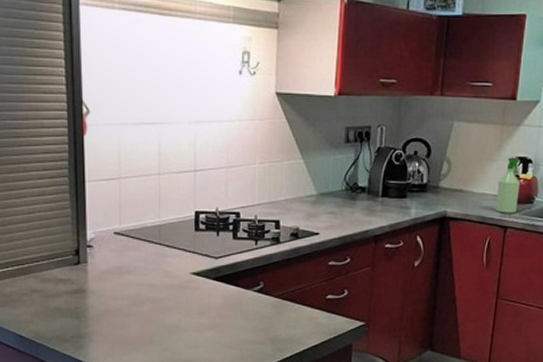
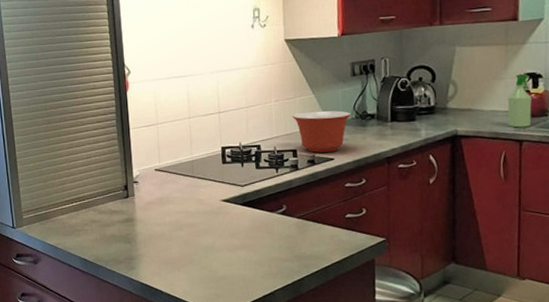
mixing bowl: none [278,178,342,225] -> present [292,110,352,153]

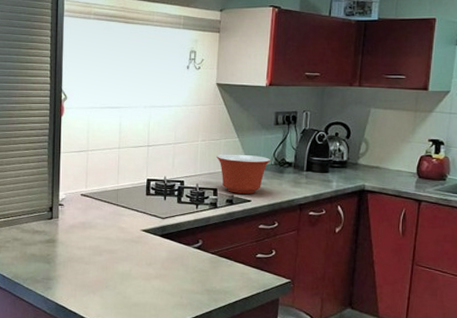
spray bottle: present [507,73,532,128] -> none [410,139,433,189]

